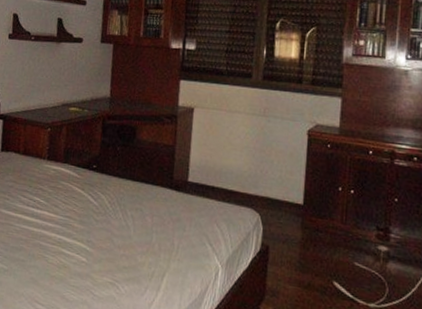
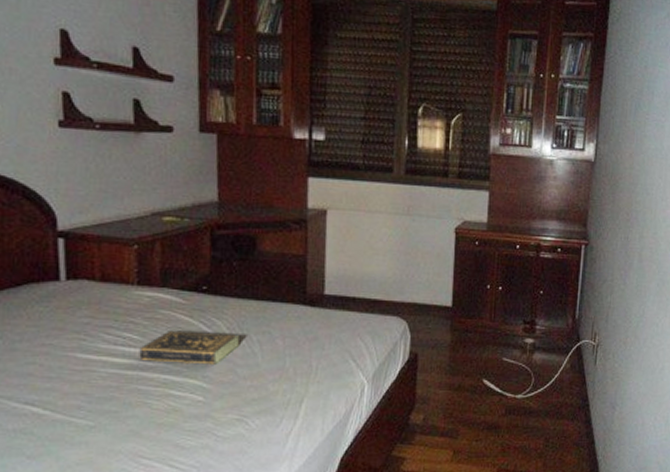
book: none [43,198,117,232] -> present [139,330,239,365]

